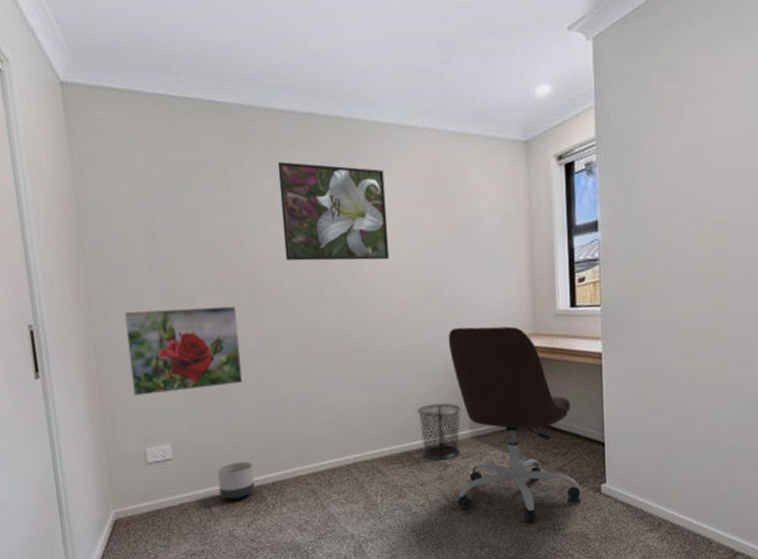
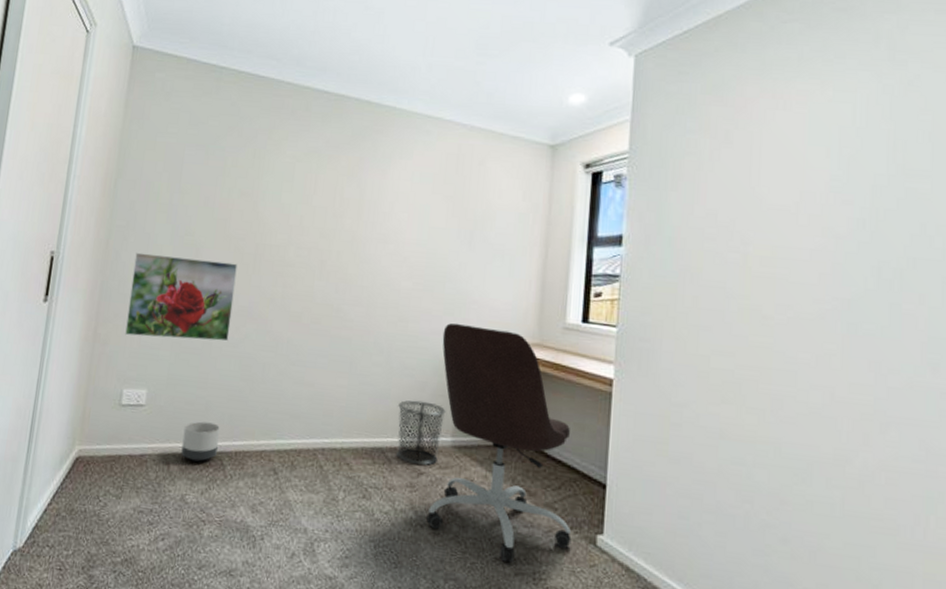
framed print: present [277,162,390,261] -> none [294,136,404,242]

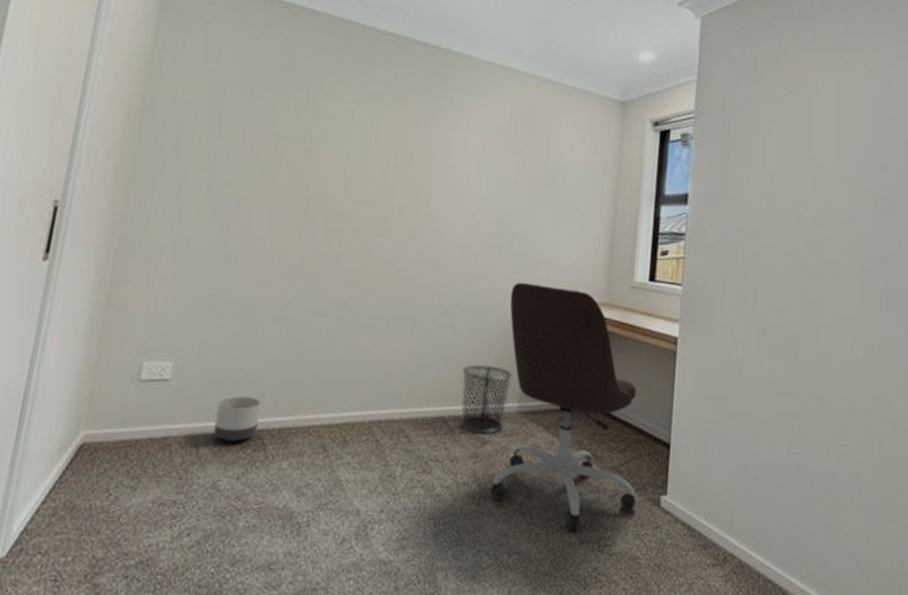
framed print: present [125,252,238,342] -> none [147,203,286,305]

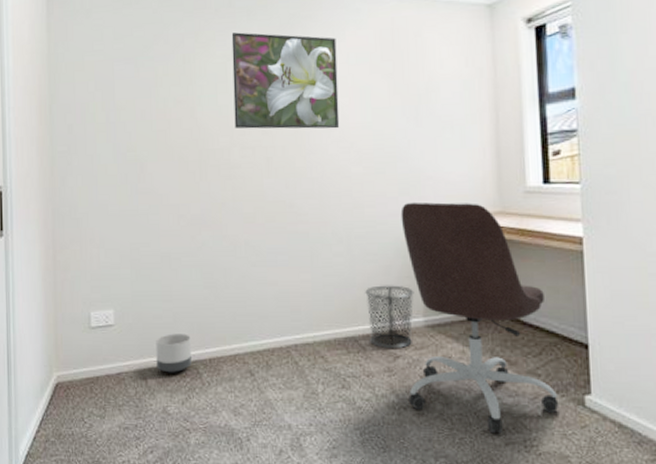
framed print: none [352,79,473,197] -> present [231,32,340,129]

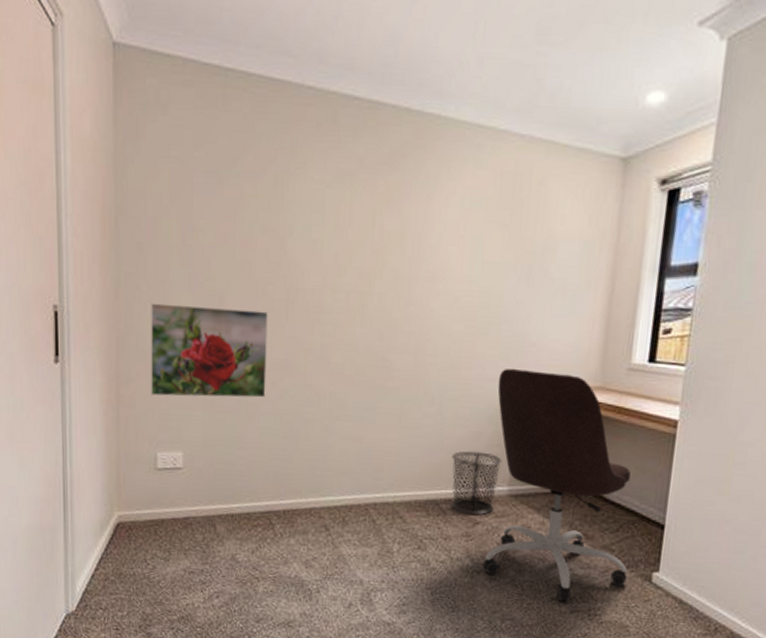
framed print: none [81,173,186,260] -> present [151,303,268,398]
planter: present [156,334,191,373] -> none [227,482,265,522]
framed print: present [231,32,340,129] -> none [329,155,452,280]

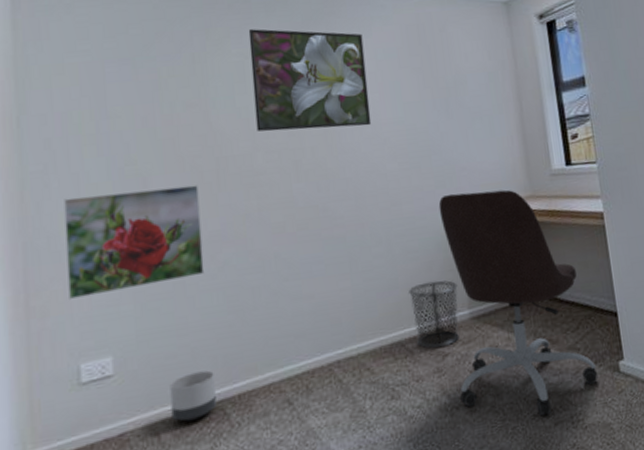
planter: none [227,482,265,522] -> present [169,370,216,422]
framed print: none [329,155,452,280] -> present [248,29,372,132]

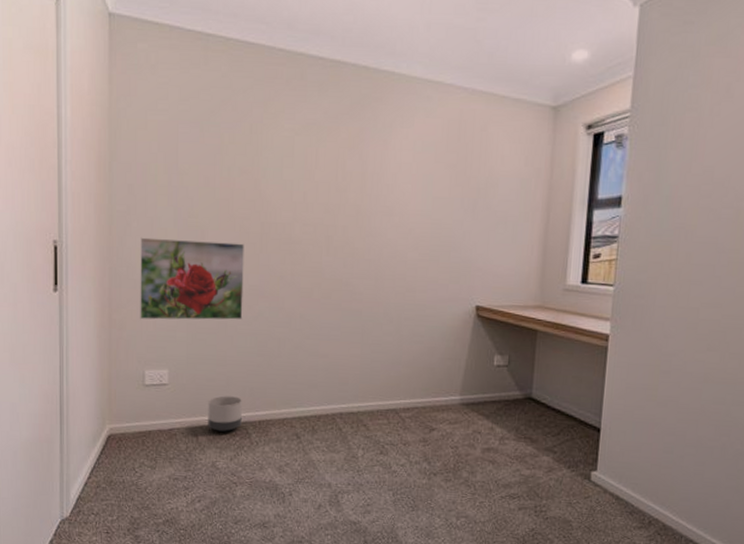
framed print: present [248,29,372,132] -> none [298,107,405,214]
waste bin: present [408,280,459,348] -> none [409,364,454,423]
office chair: present [438,189,598,417] -> none [438,290,569,500]

